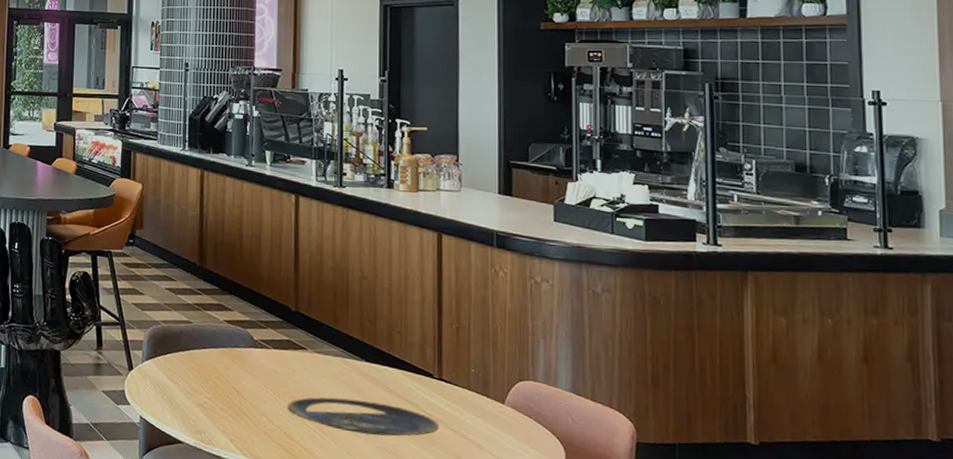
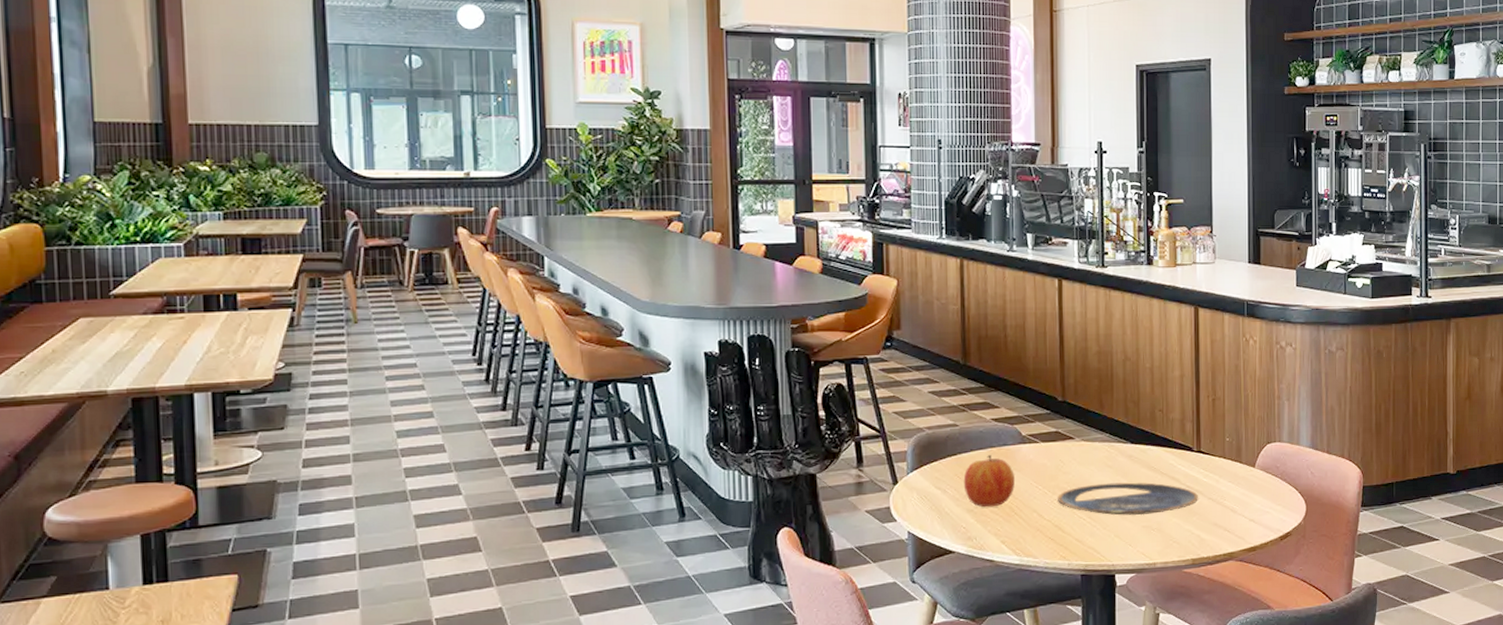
apple: none [195,354,245,405] -> present [963,455,1015,508]

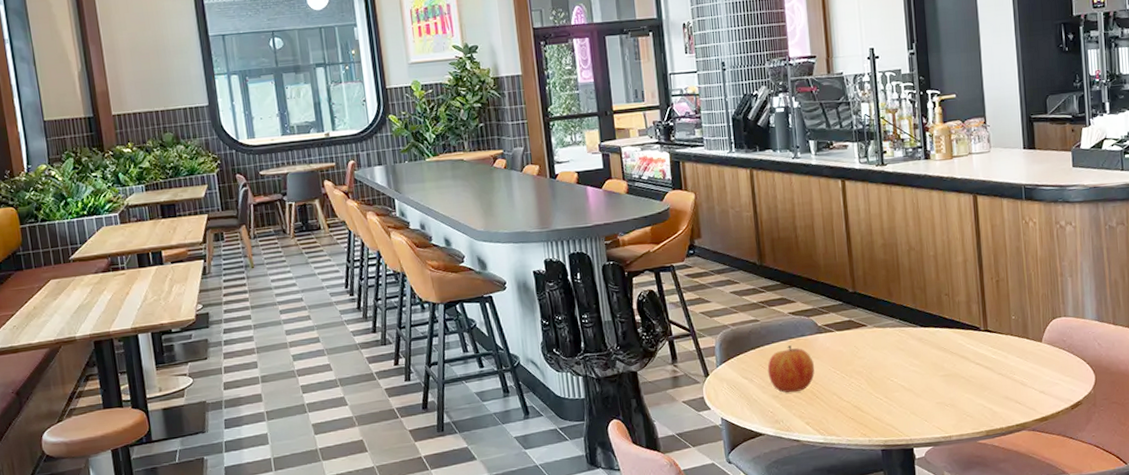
plate: present [1058,482,1198,516] -> none [855,362,988,394]

